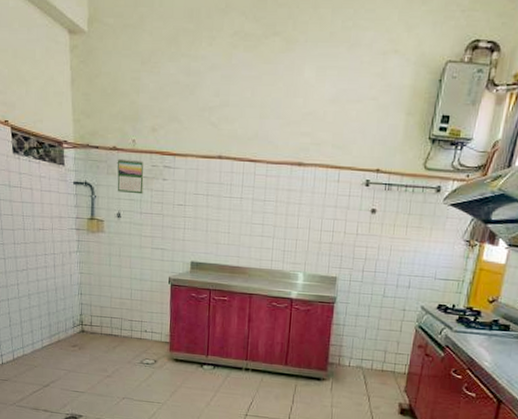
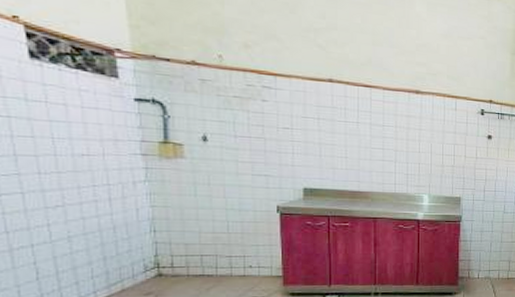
calendar: present [117,158,144,195] -> none [199,74,237,116]

